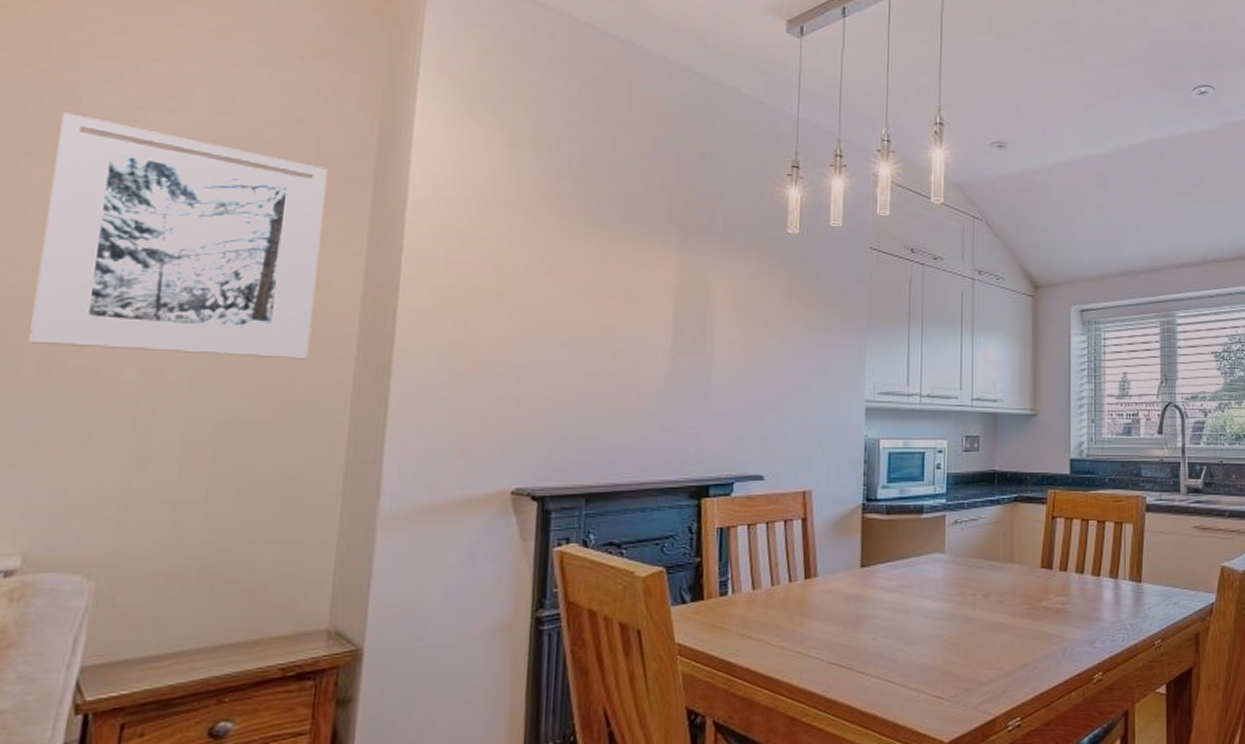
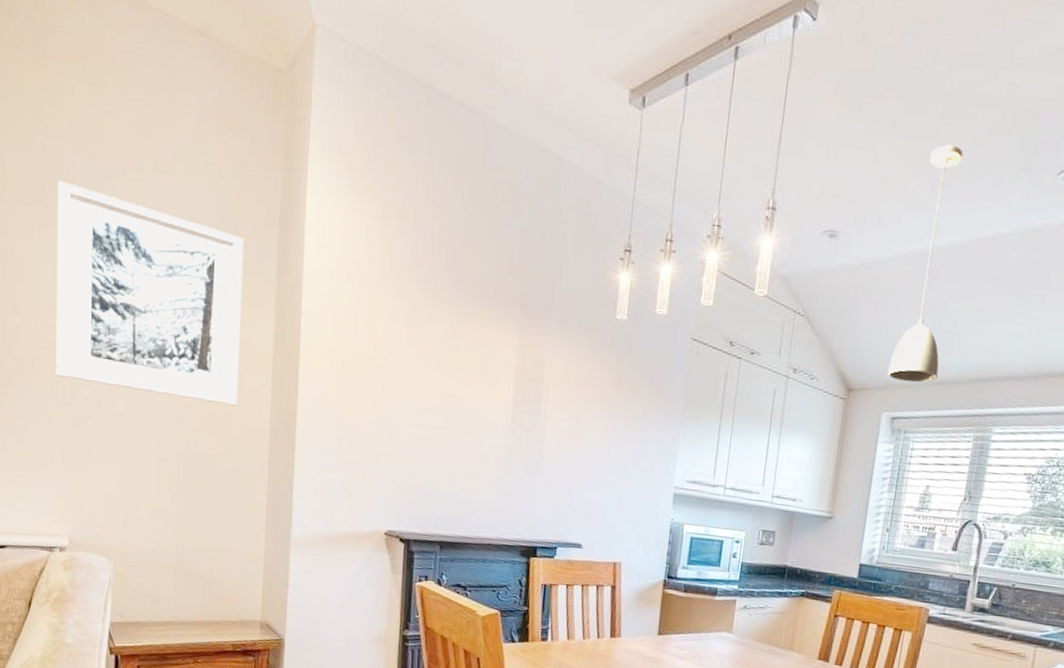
light fixture: none [1071,67,1117,276] -> present [887,145,963,383]

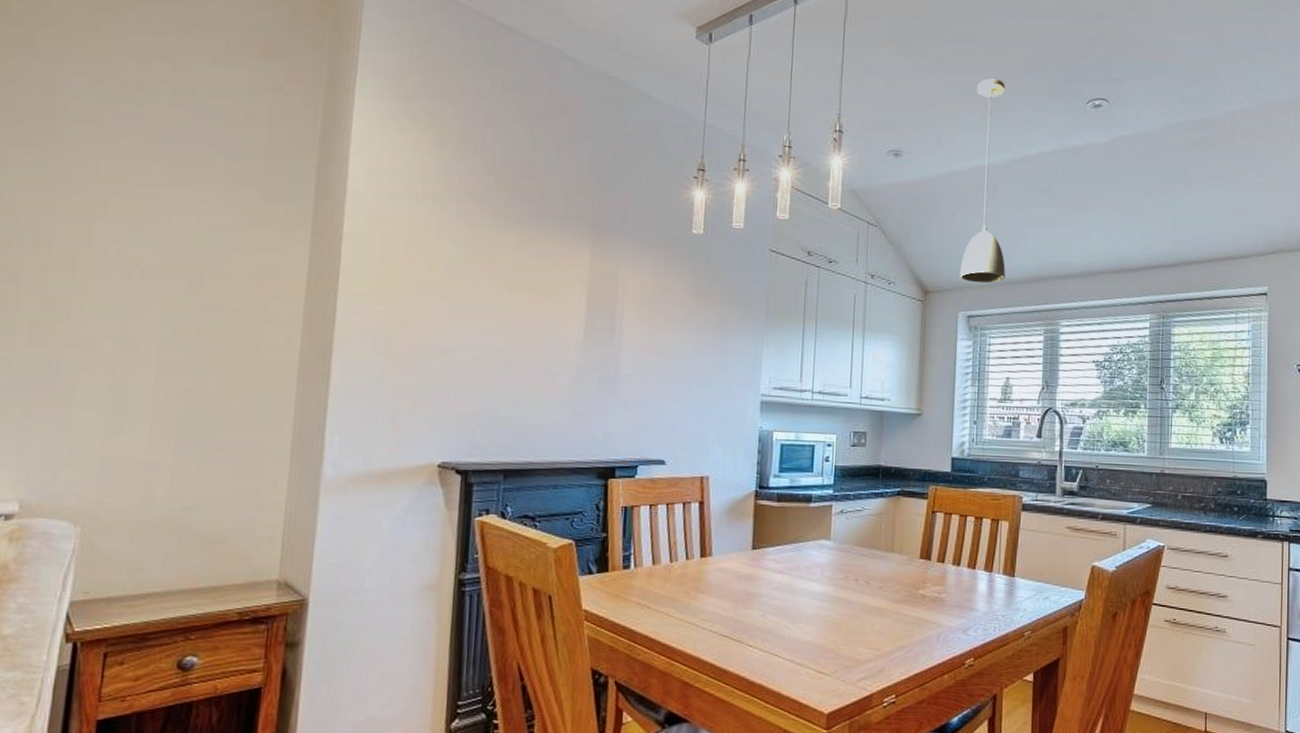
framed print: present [56,180,245,406] -> none [21,103,277,337]

